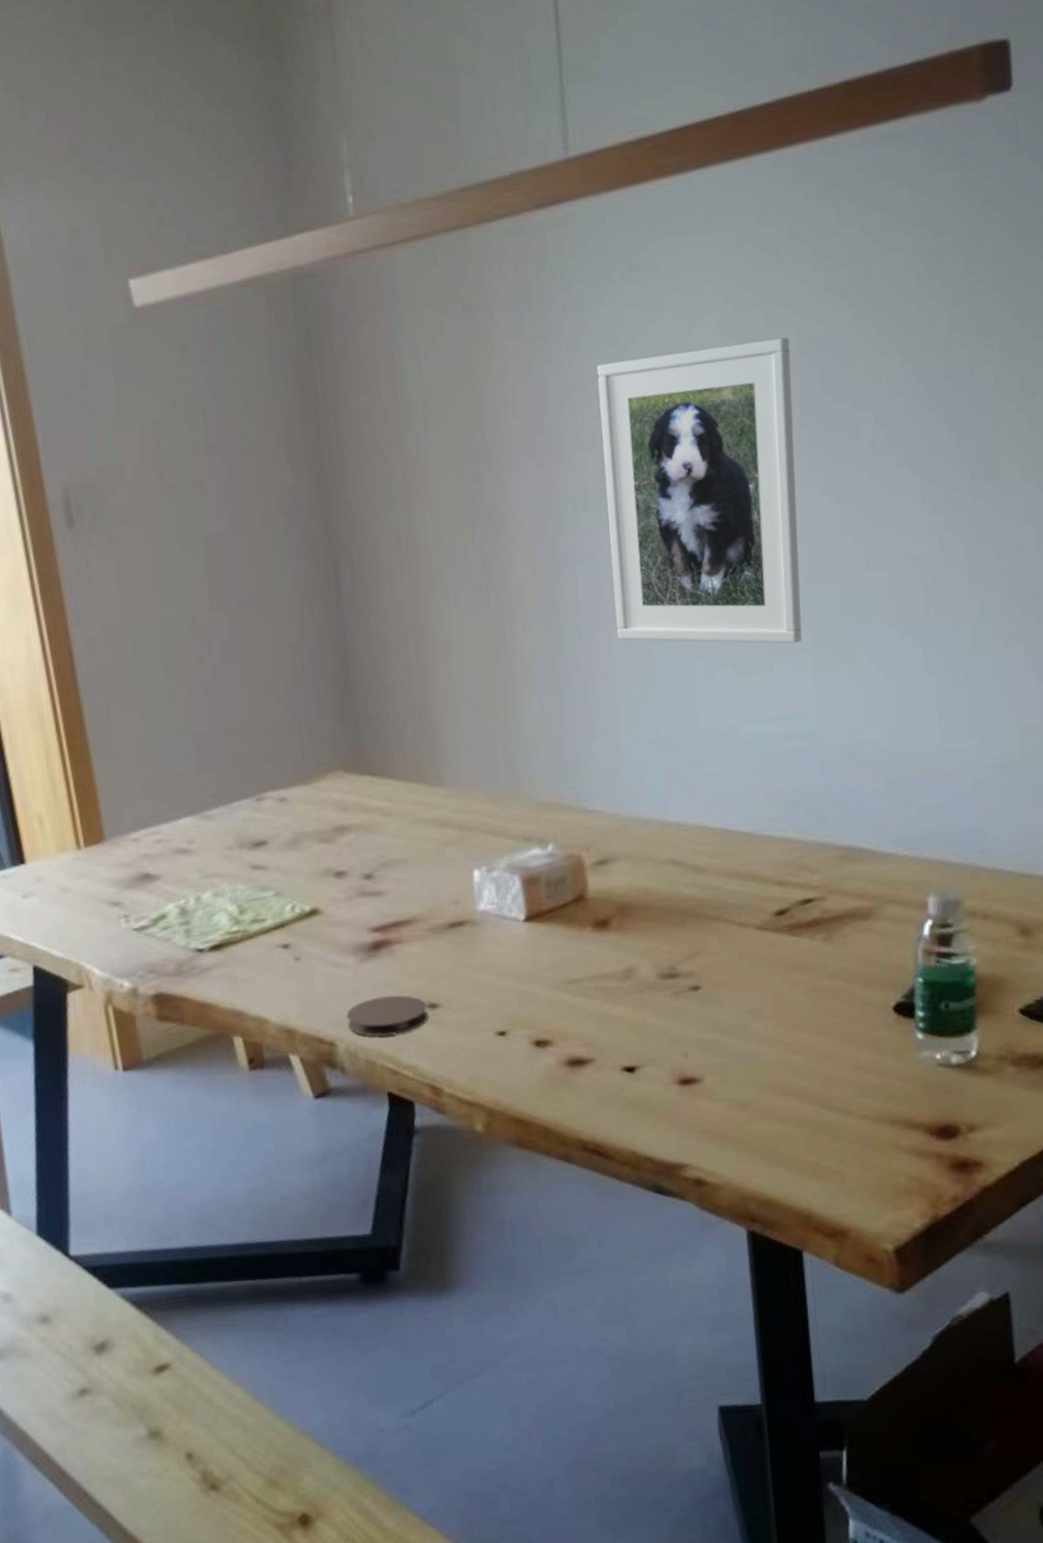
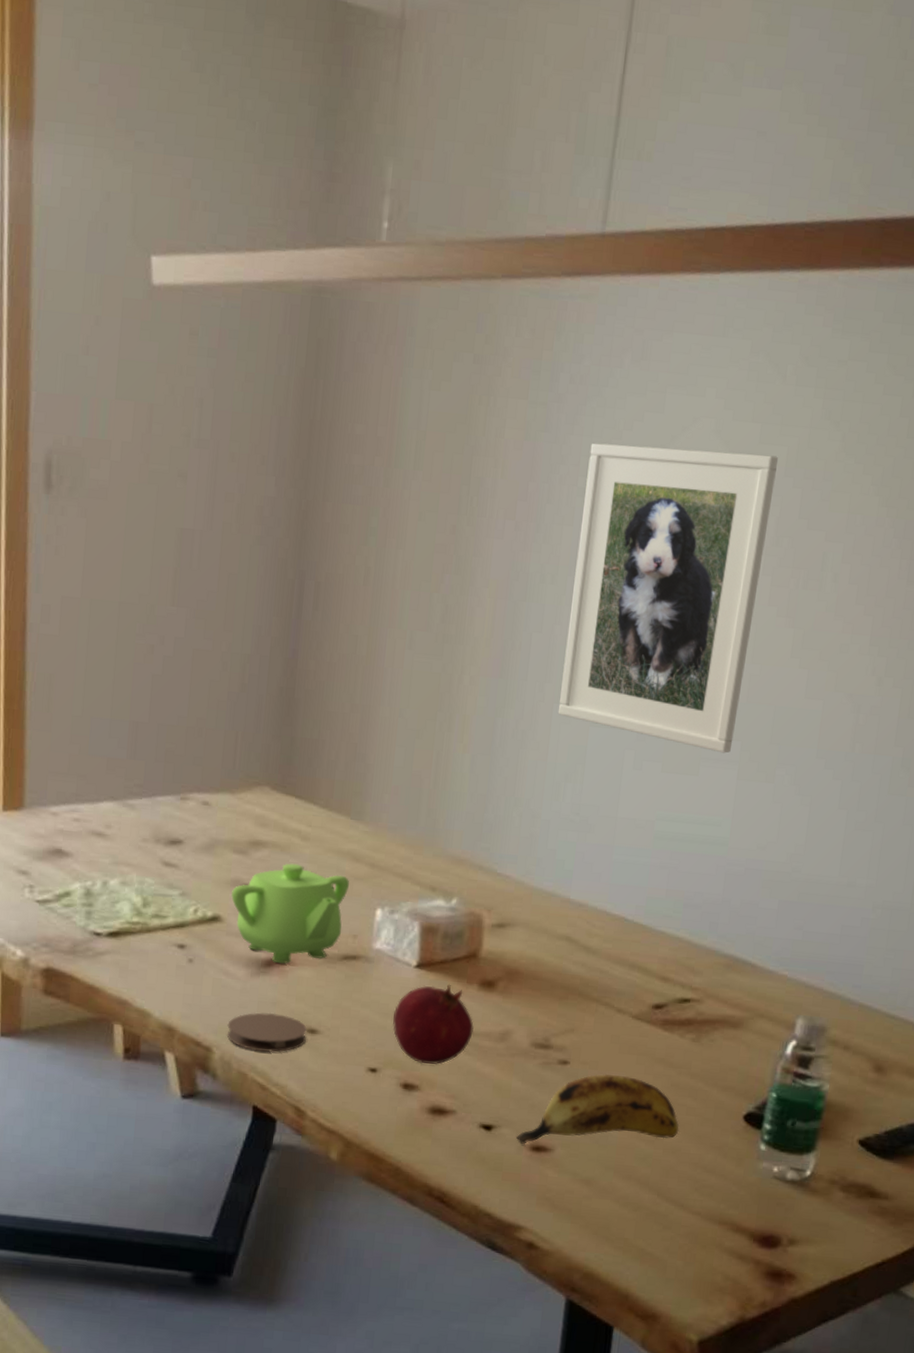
teapot: none [324,841,443,945] -> present [230,863,349,964]
fruit: none [511,931,596,1018] -> present [393,984,474,1064]
banana: none [662,990,829,1080] -> present [516,1073,680,1144]

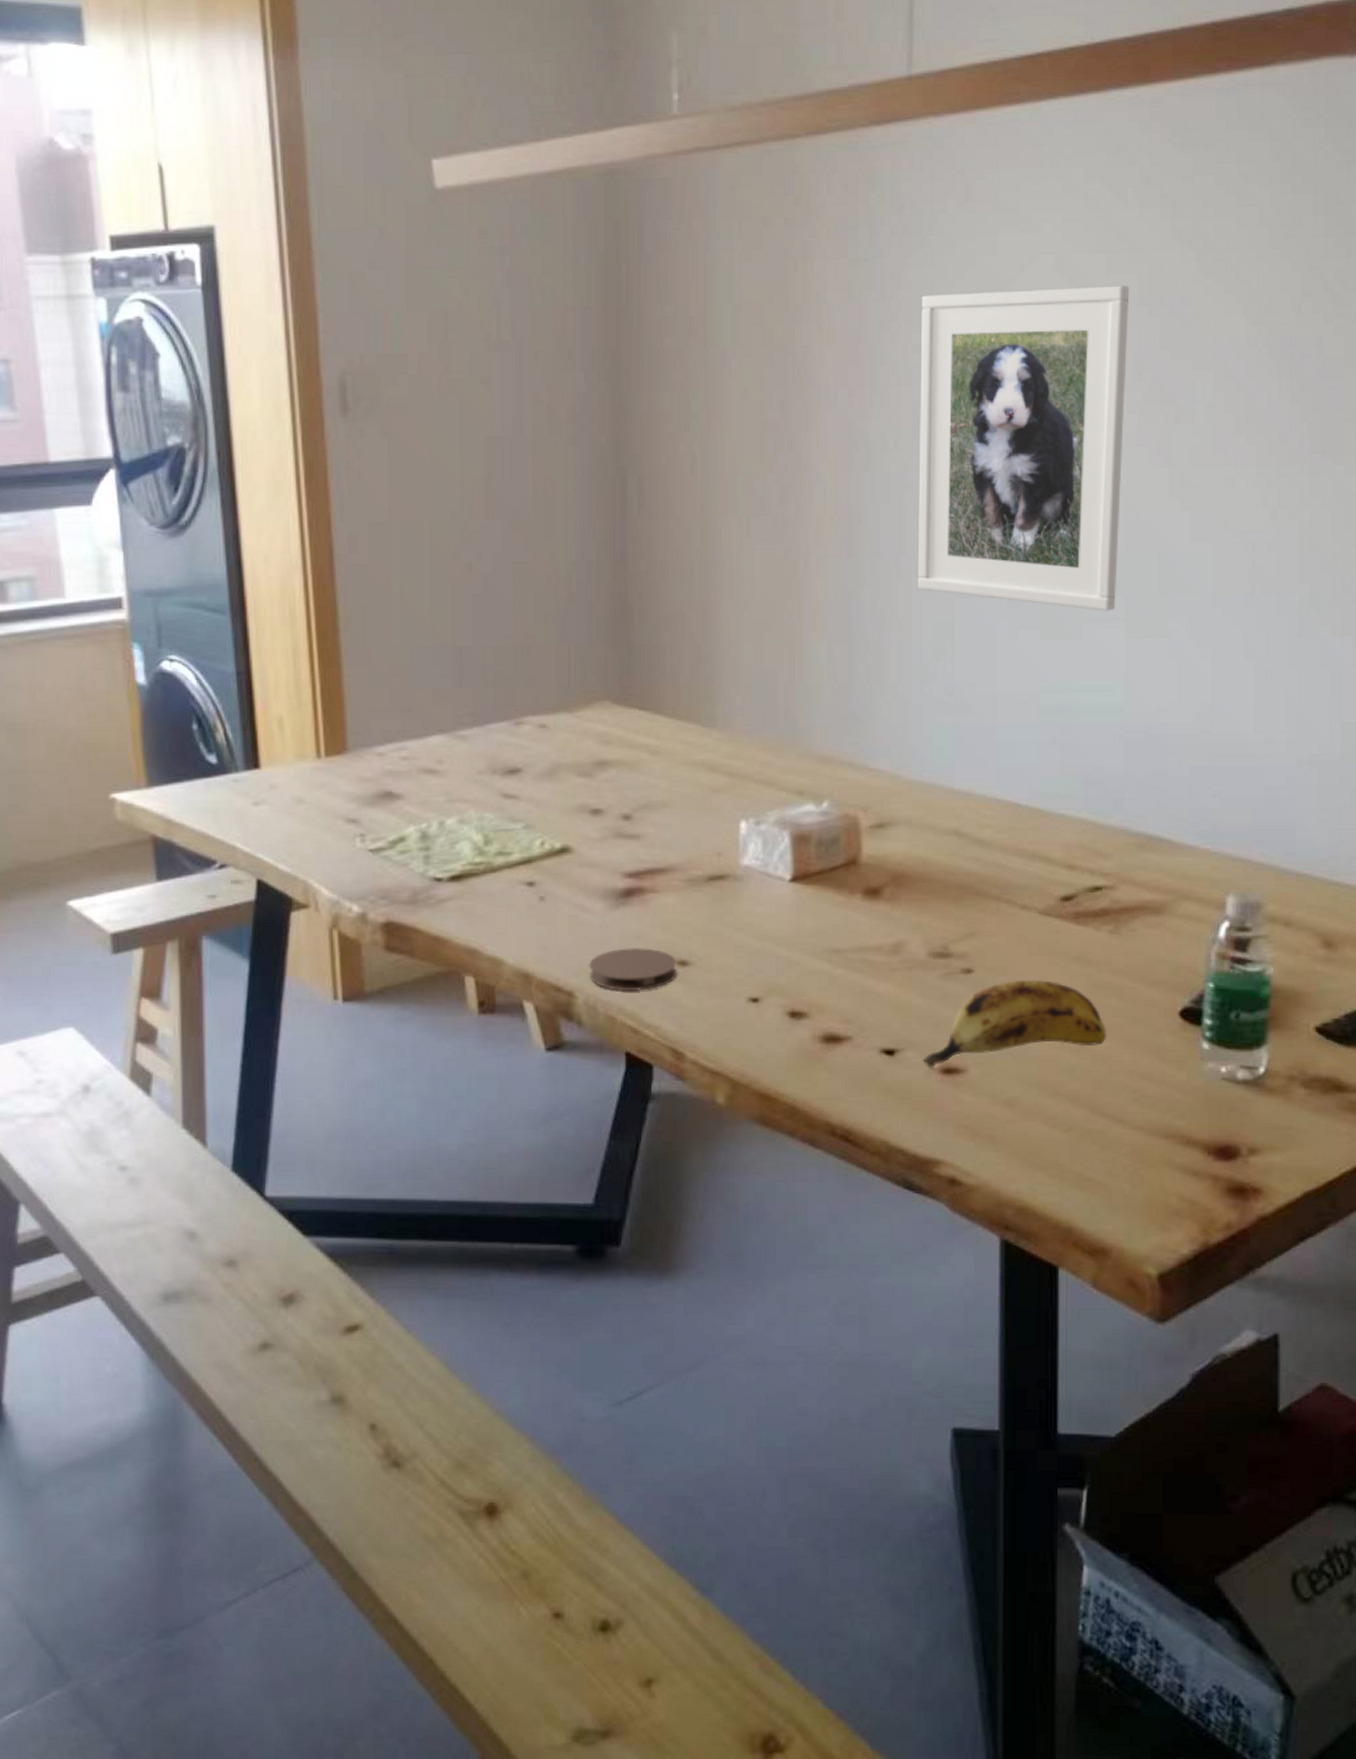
teapot: present [230,863,349,964] -> none [579,781,707,892]
fruit: present [393,984,474,1064] -> none [771,896,862,988]

